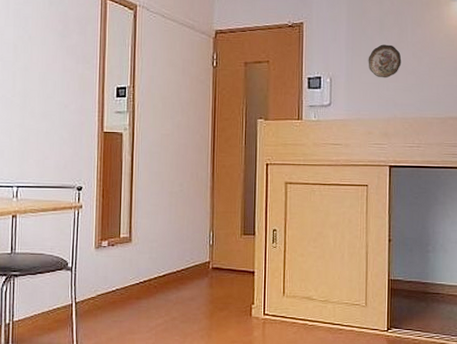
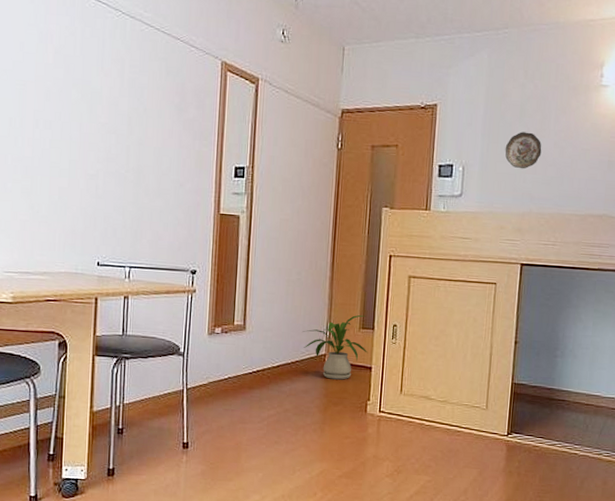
house plant: none [186,221,250,286] -> present [302,315,368,380]

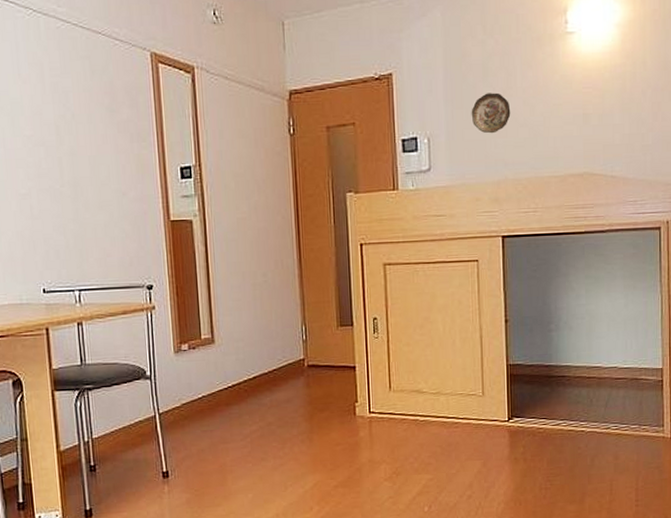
house plant: present [302,315,368,380] -> none [276,311,350,385]

